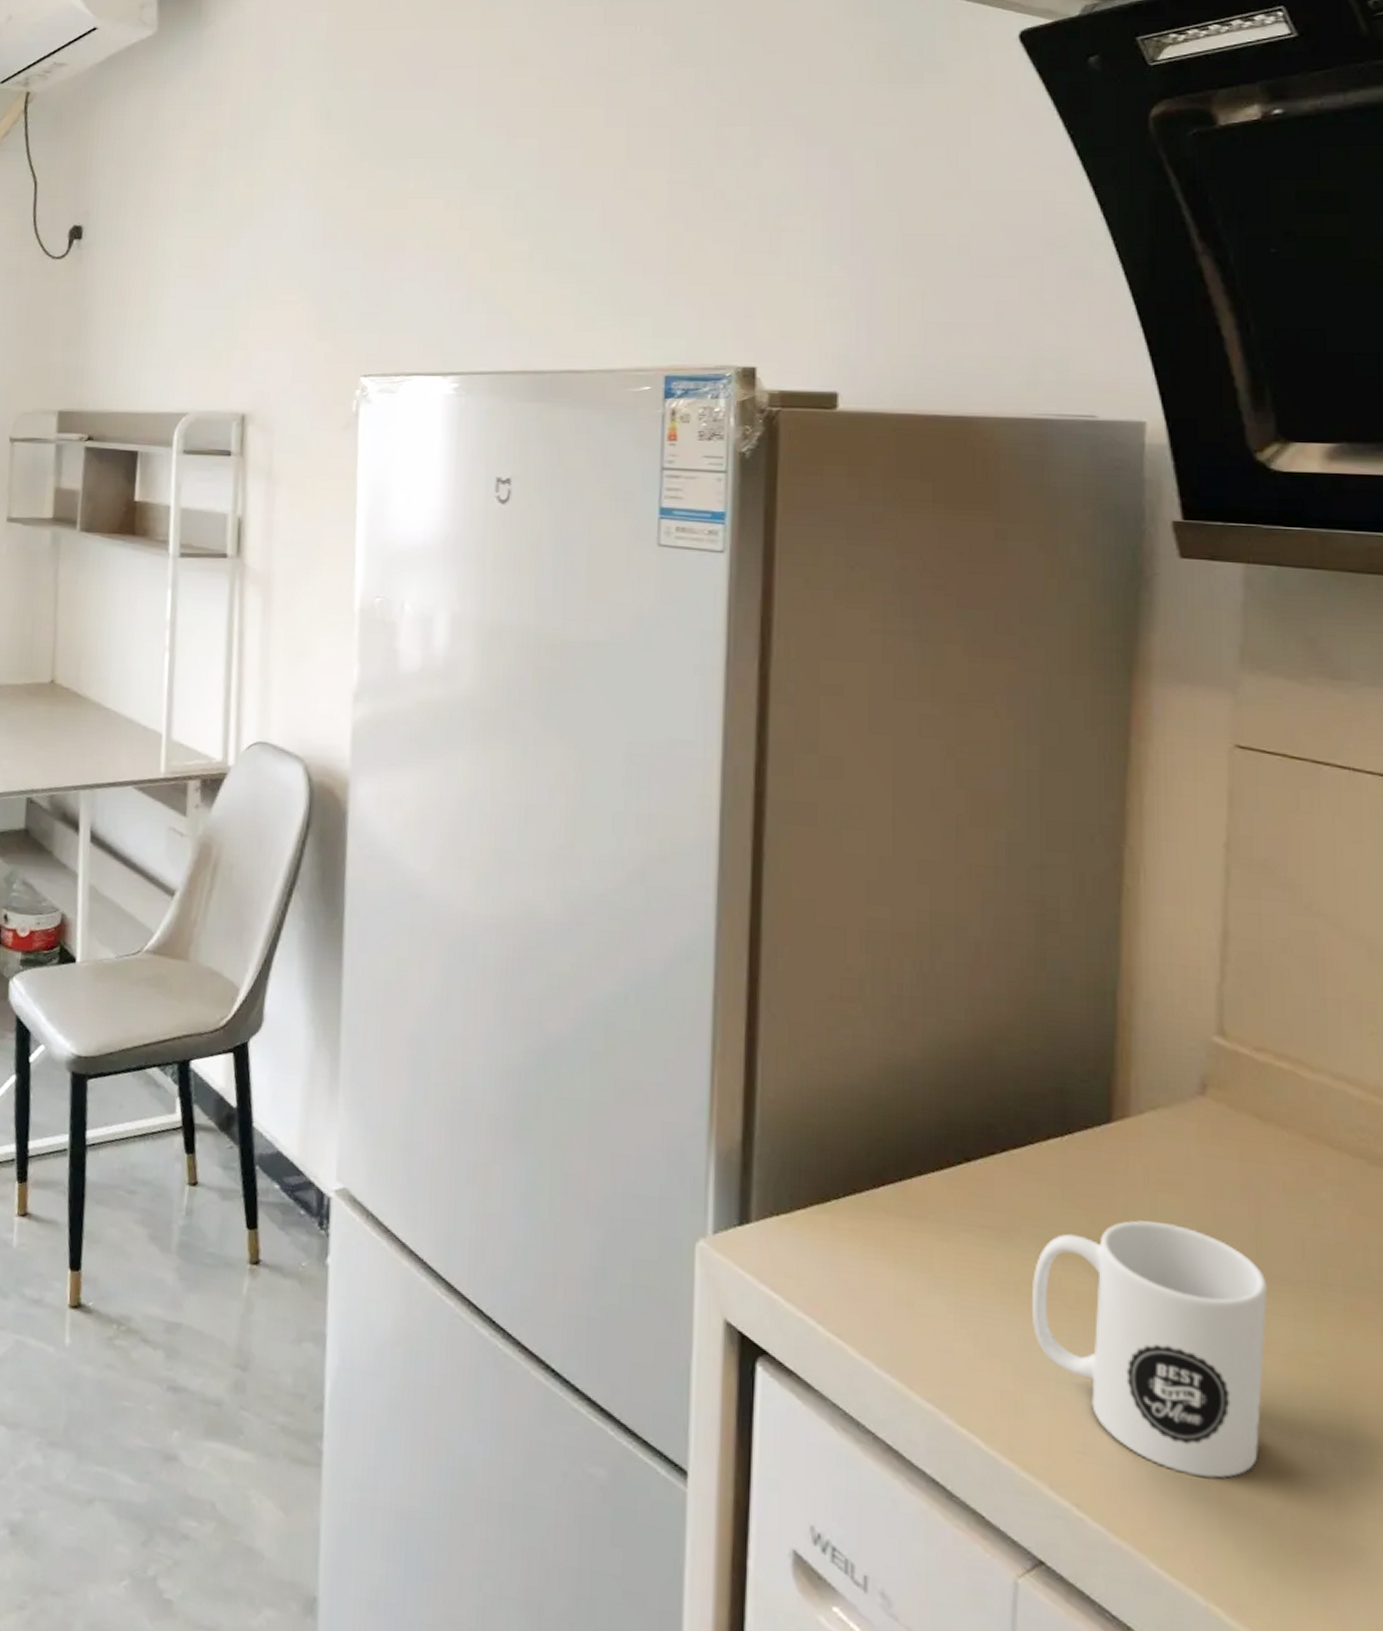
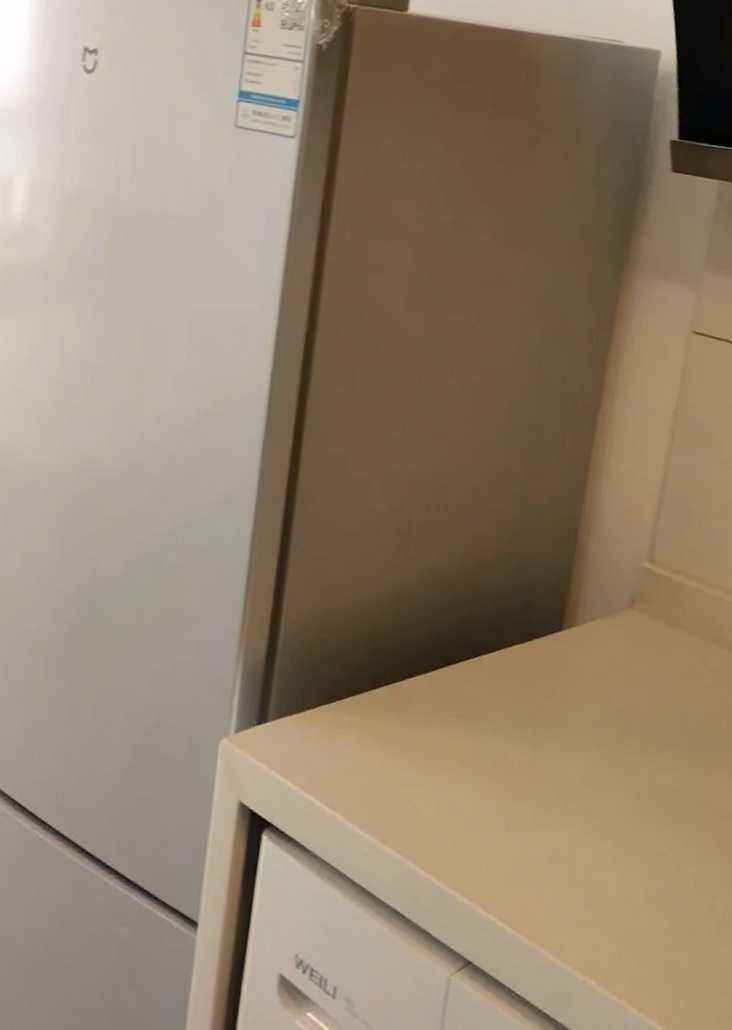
mug: present [1033,1220,1267,1479] -> none [484,705,658,890]

